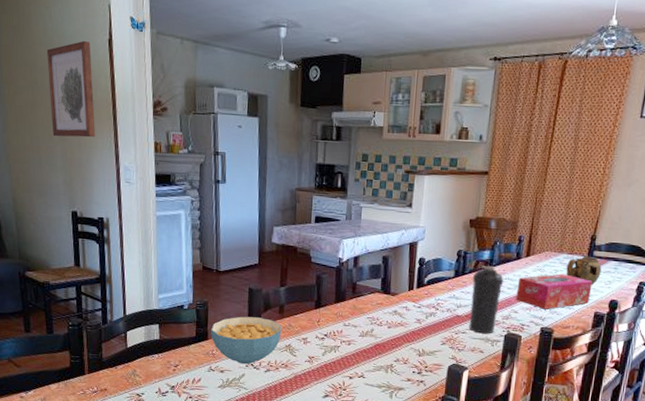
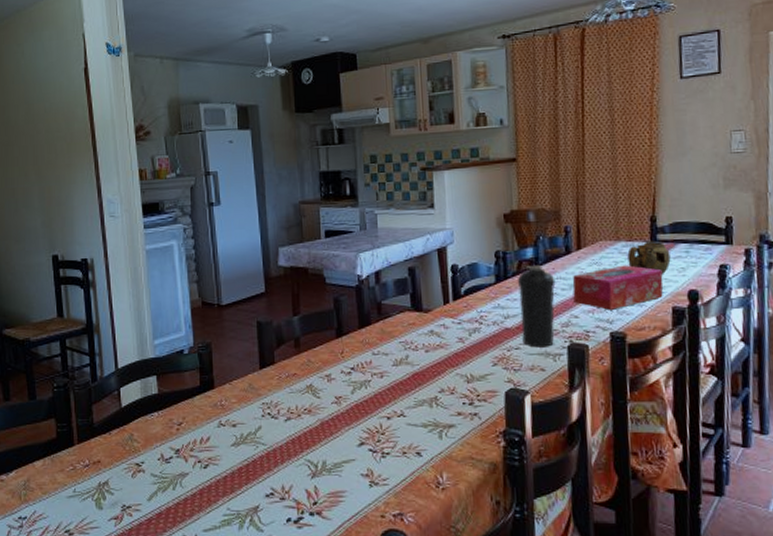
wall art: present [47,40,95,138] -> none [20,72,74,176]
cereal bowl: present [211,316,282,365] -> none [217,355,300,414]

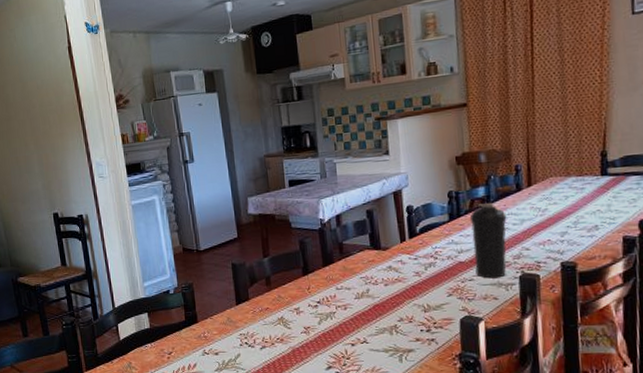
tissue box: present [572,265,664,310] -> none [523,199,614,242]
teapot: present [627,240,671,274] -> none [577,174,622,206]

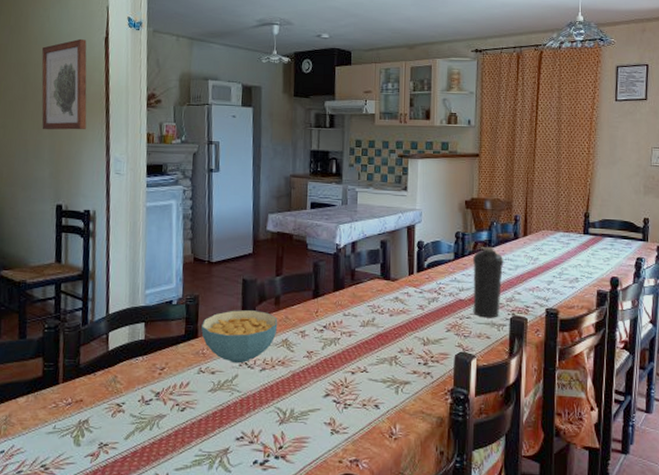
wall art: none [15,52,66,146] -> present [41,38,87,130]
cereal bowl: none [199,292,272,344] -> present [201,310,278,364]

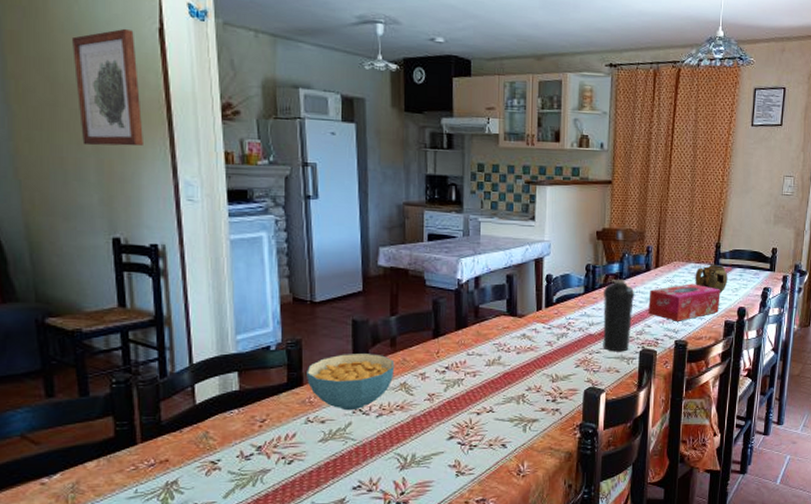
tissue box: none [518,252,592,290] -> present [648,284,721,321]
teapot: none [564,233,598,262] -> present [695,264,728,293]

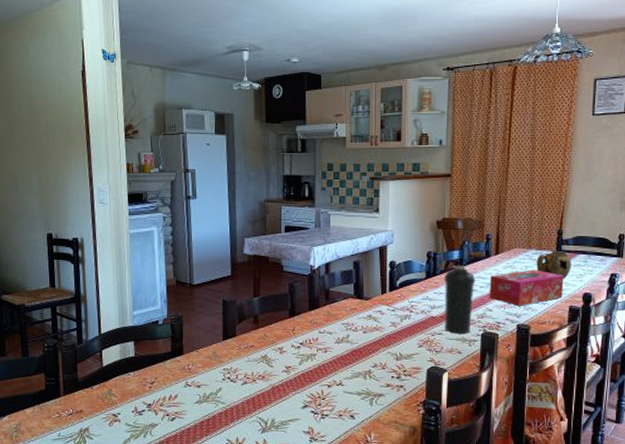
wall art: present [73,28,143,146] -> none [24,73,70,163]
cereal bowl: present [307,354,395,411] -> none [186,329,257,378]

